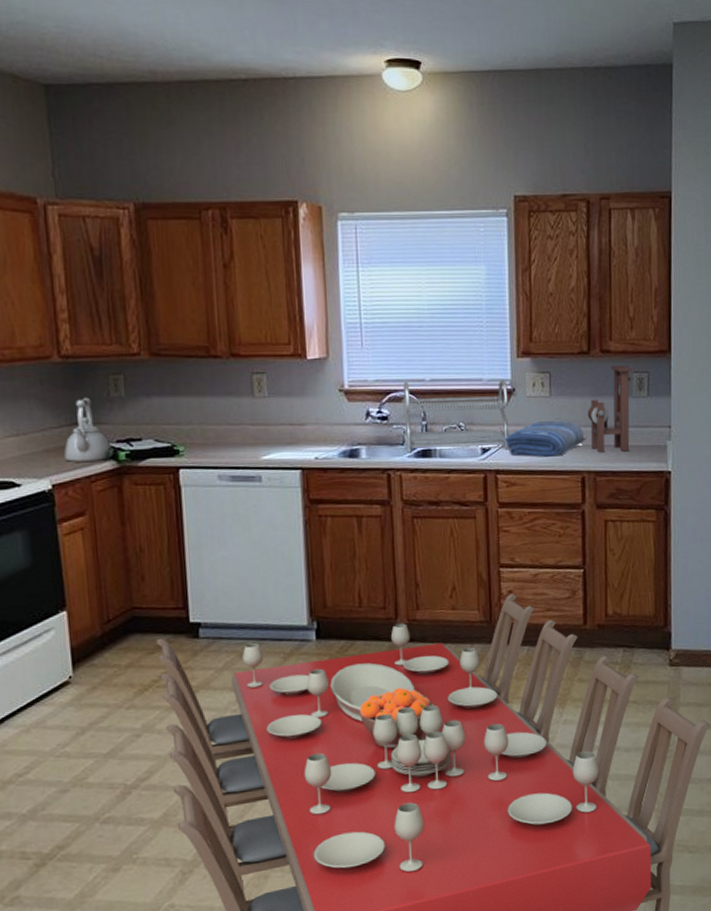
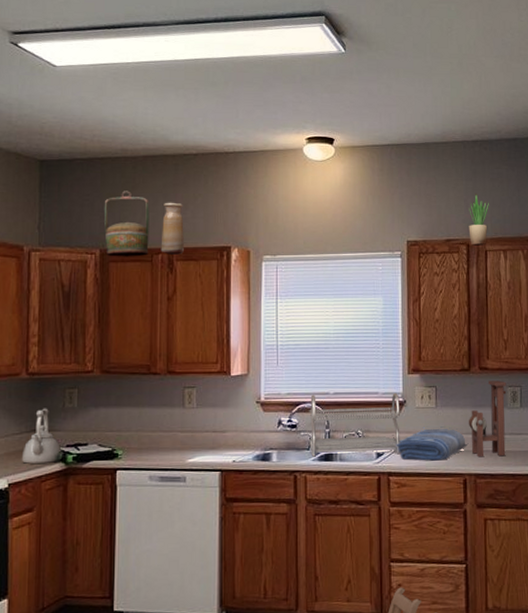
decorative basket: none [133,127,196,213] -> present [104,191,149,257]
vase: none [209,142,239,210] -> present [160,202,184,255]
potted plant: none [589,137,614,202] -> present [468,194,489,245]

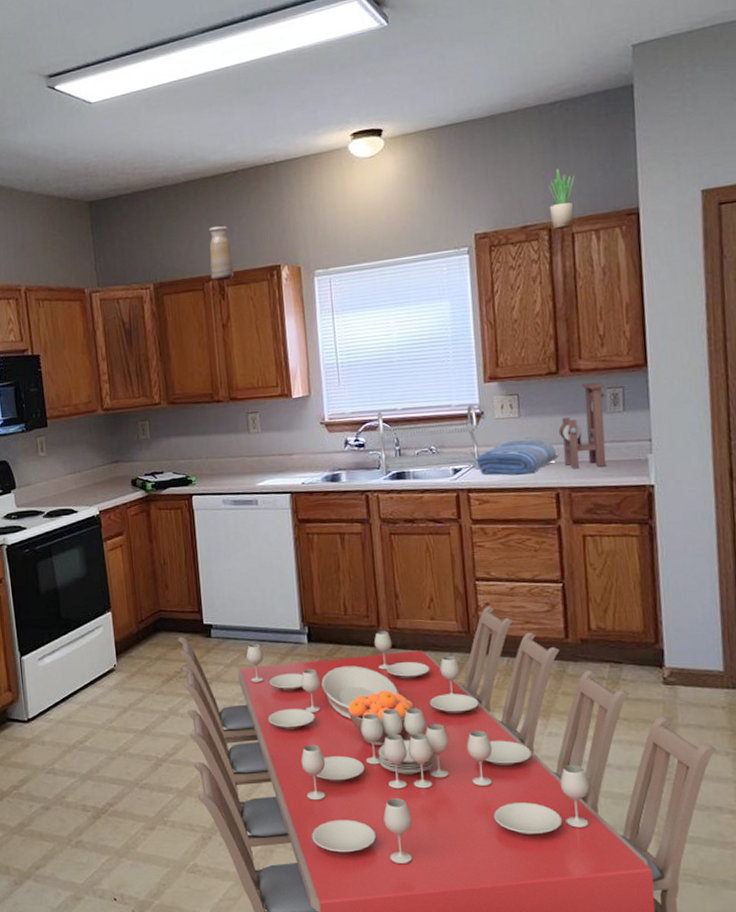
kettle: present [21,408,63,465] -> none [107,440,143,493]
decorative basket: present [104,191,149,257] -> none [152,220,200,289]

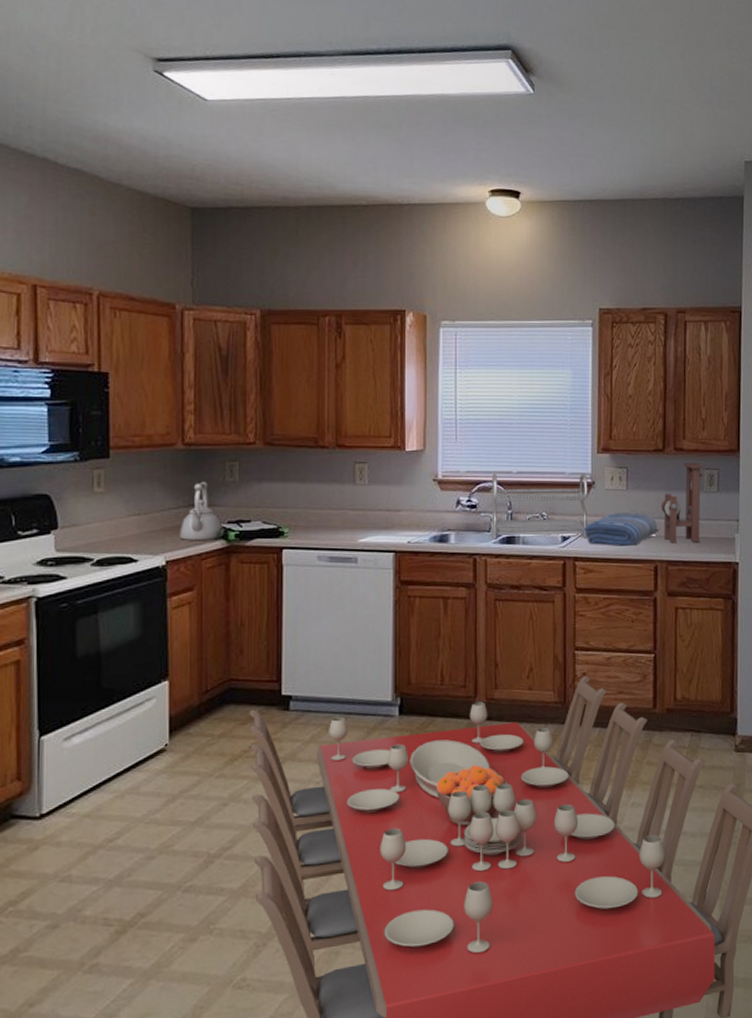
kettle: none [107,440,143,493] -> present [179,481,224,541]
vase: present [209,226,234,281] -> none [328,258,353,318]
potted plant: present [548,167,575,230] -> none [667,258,690,316]

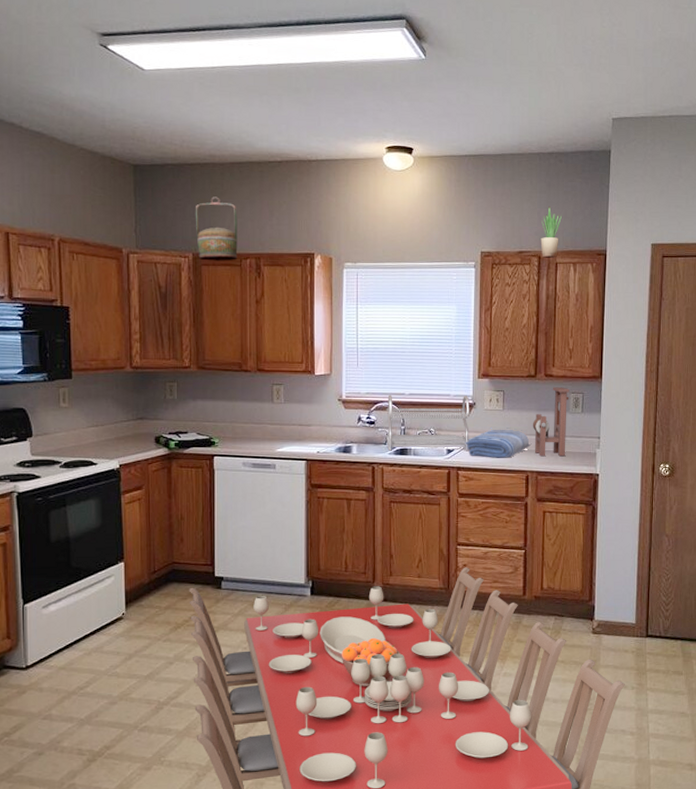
kettle: present [179,481,224,541] -> none [129,399,166,449]
decorative basket: none [264,245,315,319] -> present [195,196,238,261]
potted plant: none [667,258,690,316] -> present [540,207,562,258]

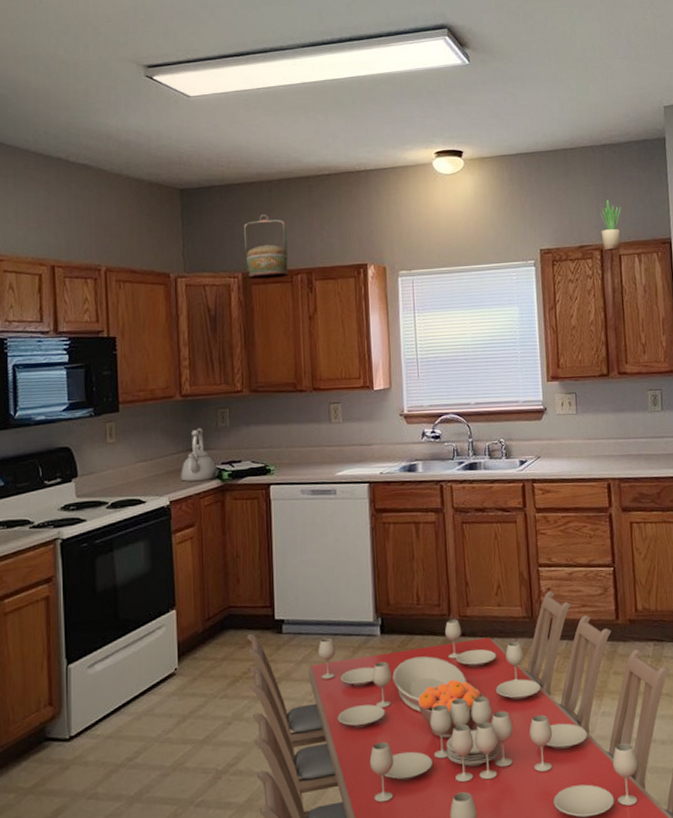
kettle: none [129,399,166,449] -> present [180,428,219,482]
dish rack: present [385,395,472,451] -> none [451,400,543,467]
towel: present [465,428,532,458] -> none [538,432,611,467]
paper towel holder: present [532,387,570,457] -> none [609,384,649,462]

